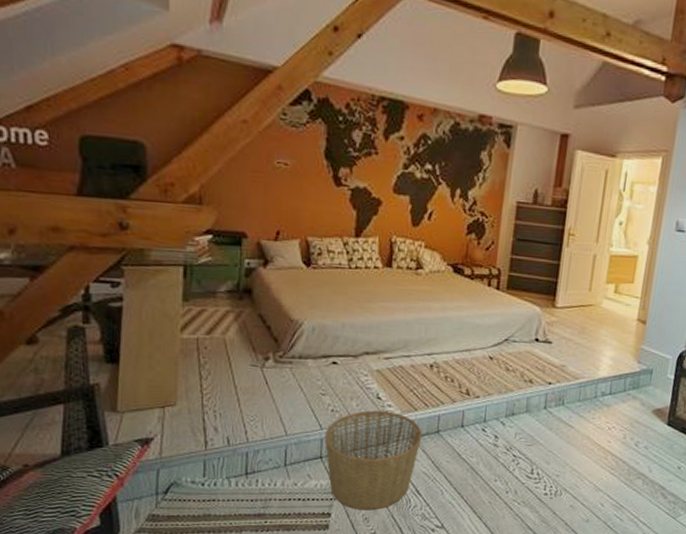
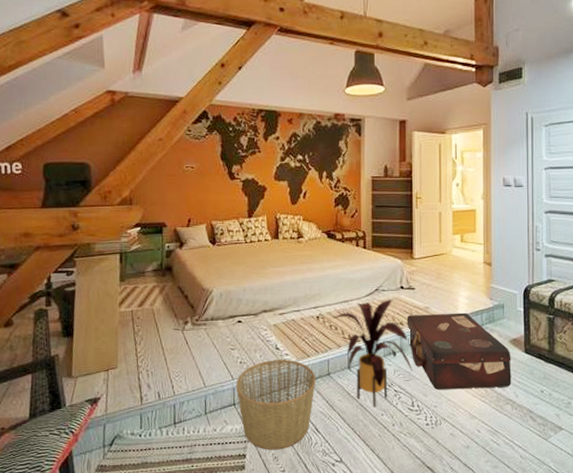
house plant: none [448,352,538,472] -> present [331,299,413,408]
suitcase: none [536,372,652,460] -> present [406,312,512,390]

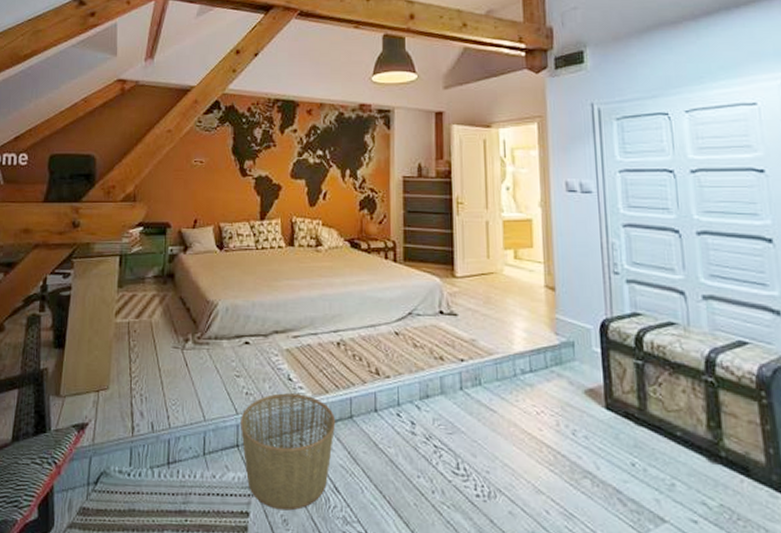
house plant: present [331,299,413,408] -> none [355,326,457,466]
suitcase: present [406,312,512,390] -> none [448,348,590,454]

